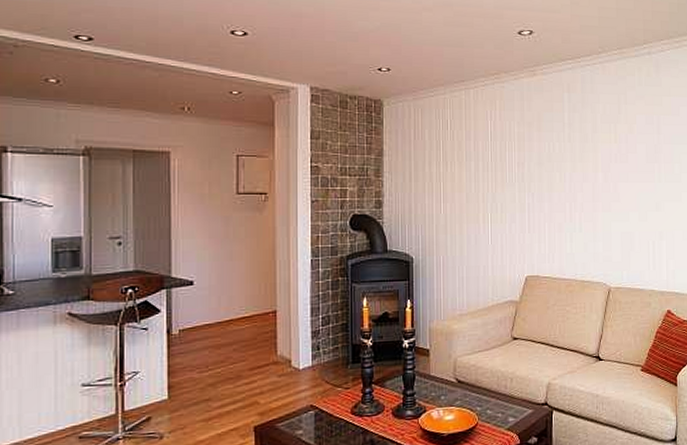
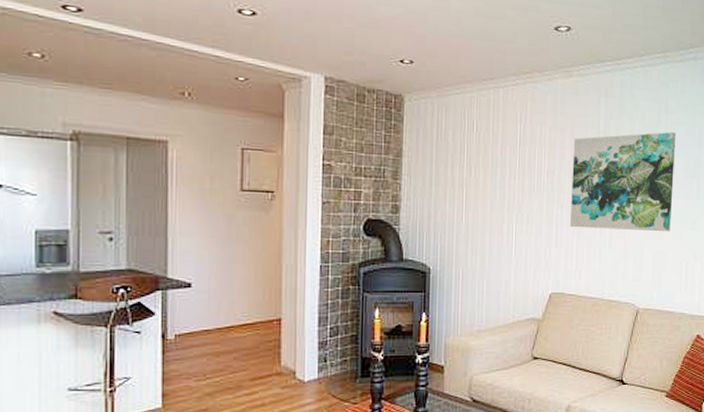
wall art: none [540,121,636,215] -> present [570,131,675,232]

